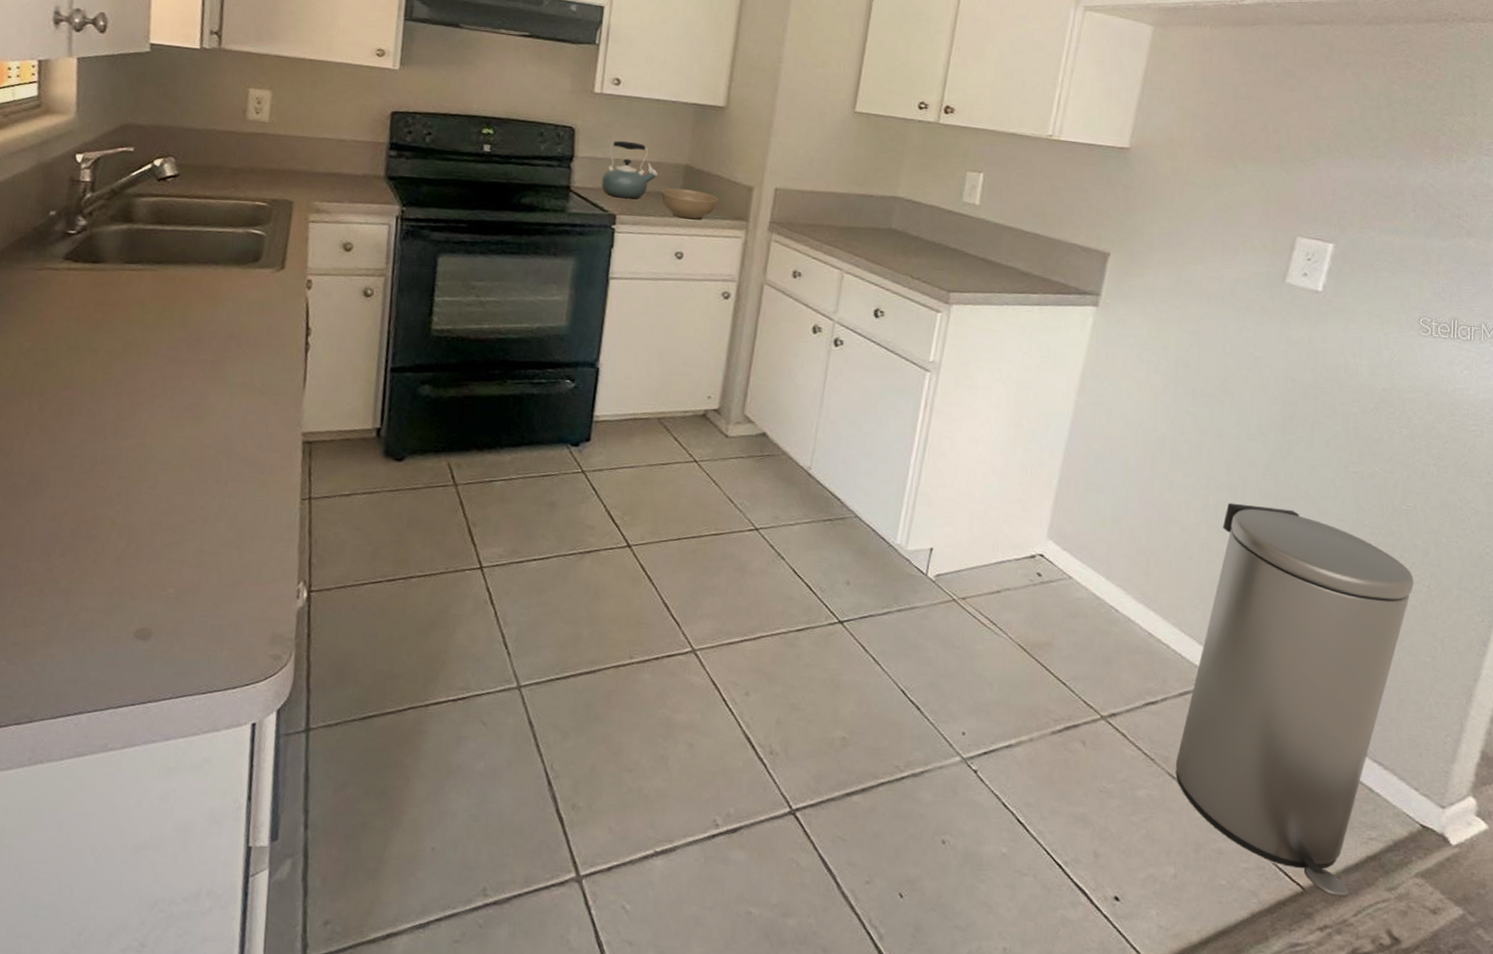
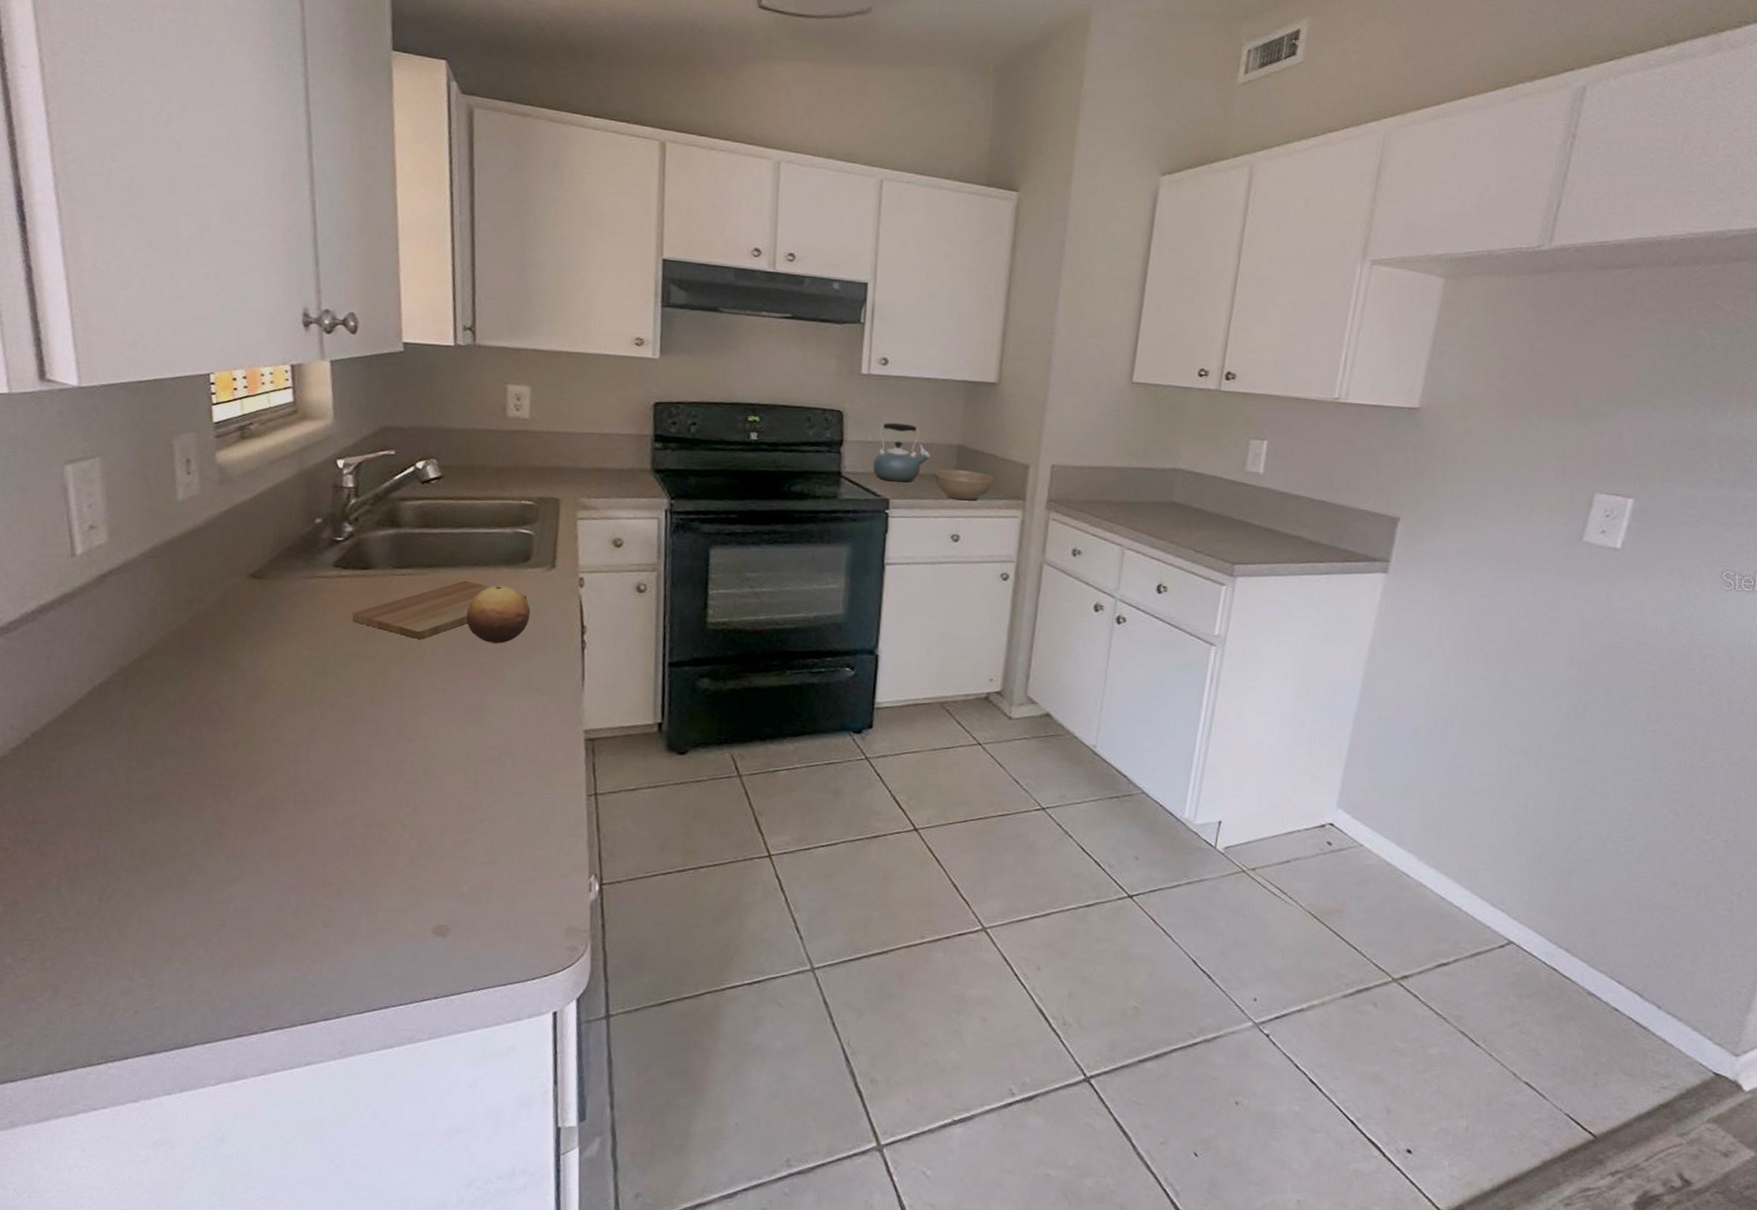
cutting board: none [78,278,254,335] -> present [352,580,527,639]
fruit: none [192,284,257,342] -> present [466,585,531,644]
pedal bin: present [1175,502,1414,898] -> none [1467,765,1712,1144]

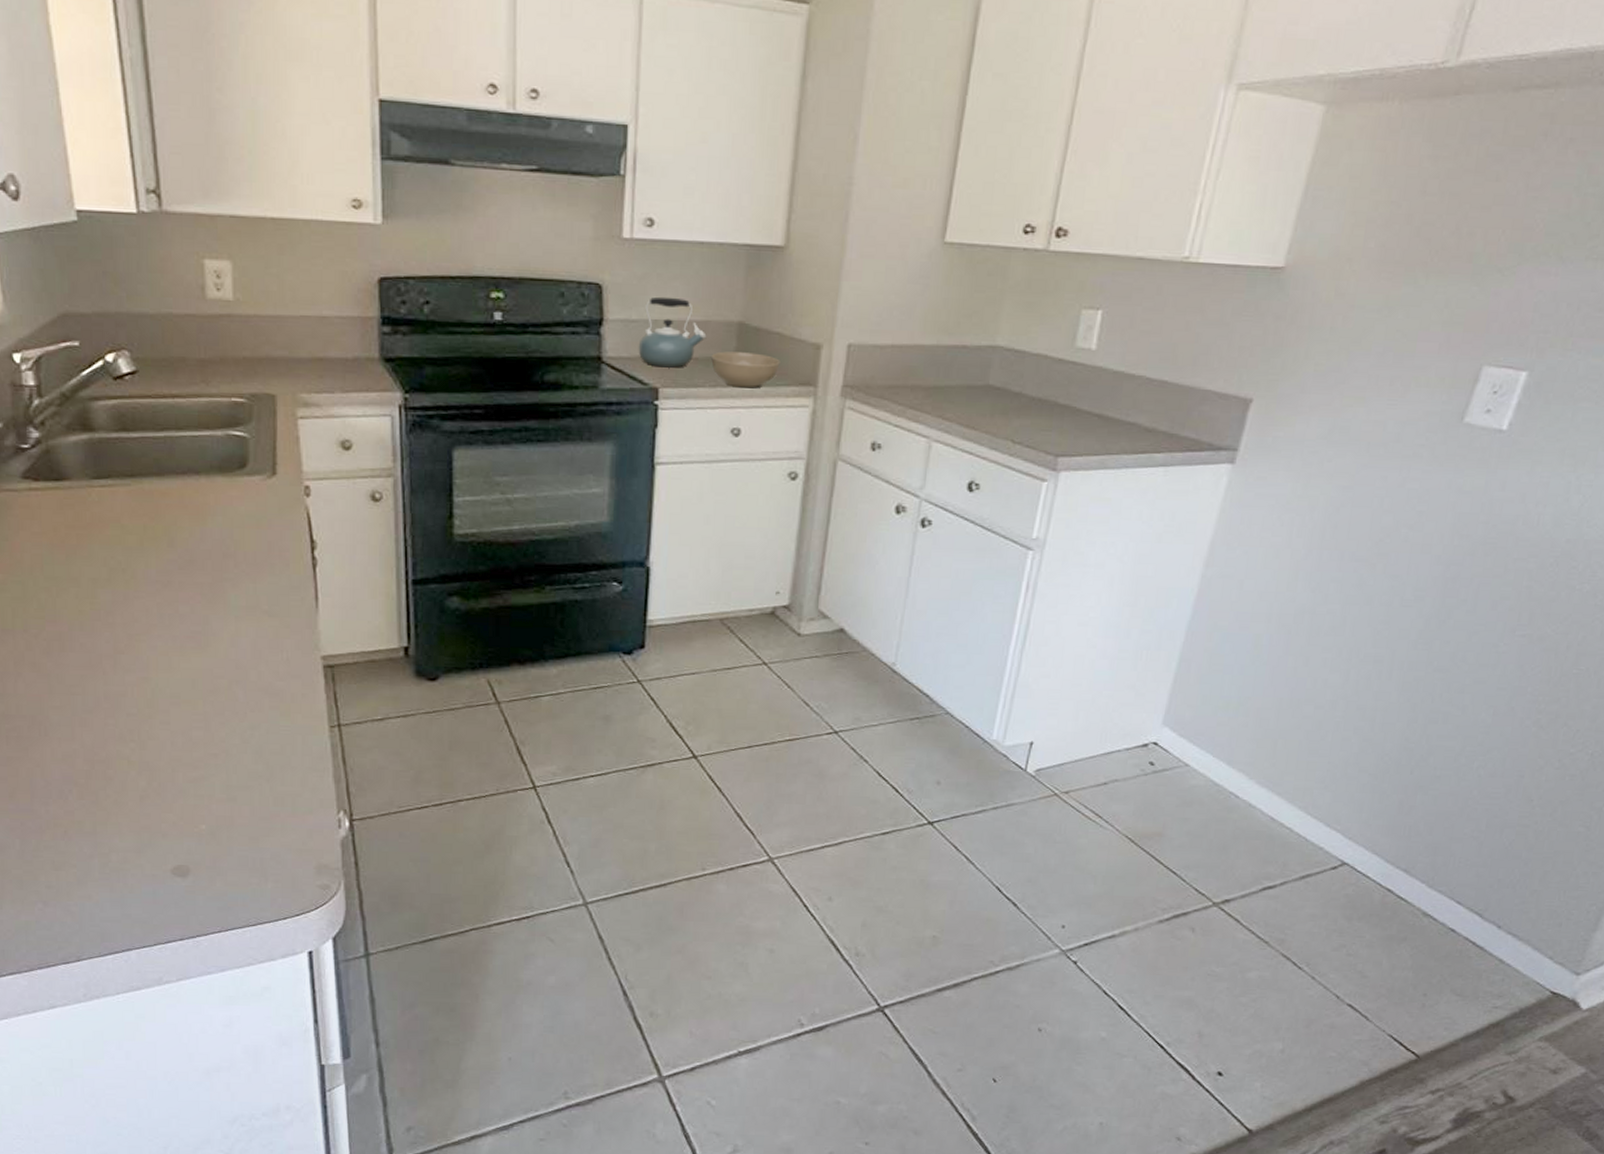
cutting board: present [352,580,527,639] -> none [49,491,246,559]
fruit: present [466,585,531,644] -> none [179,496,252,562]

